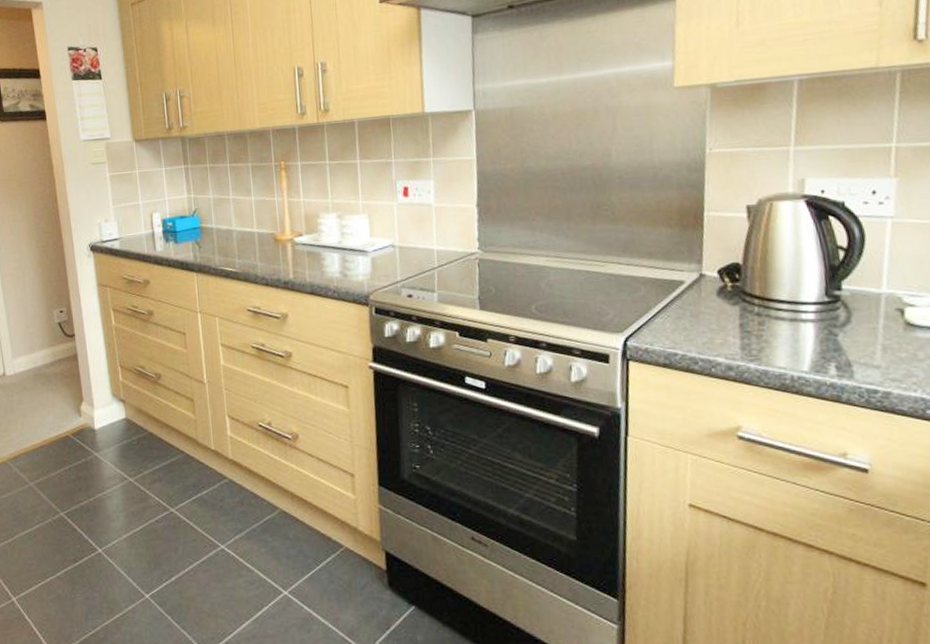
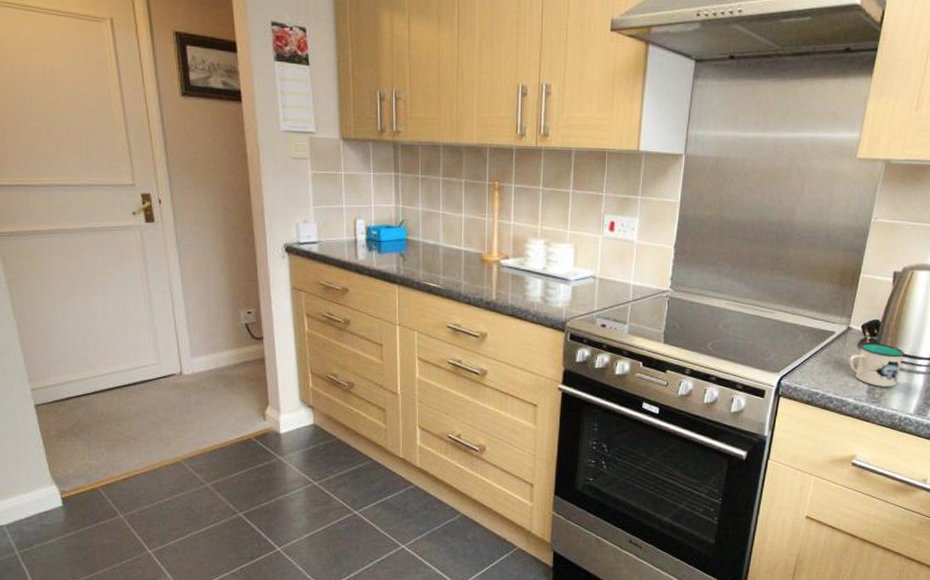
mug: none [708,290,782,341] -> present [849,343,905,387]

